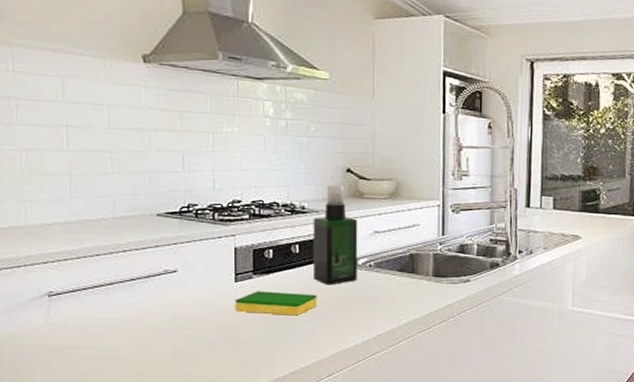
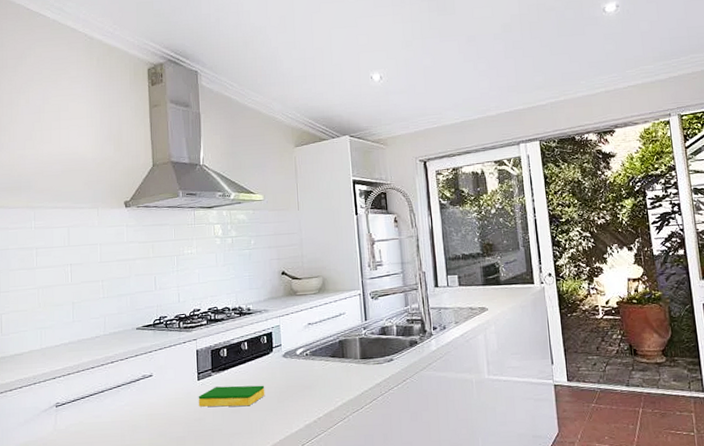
spray bottle: present [312,184,358,285] -> none [257,286,297,376]

